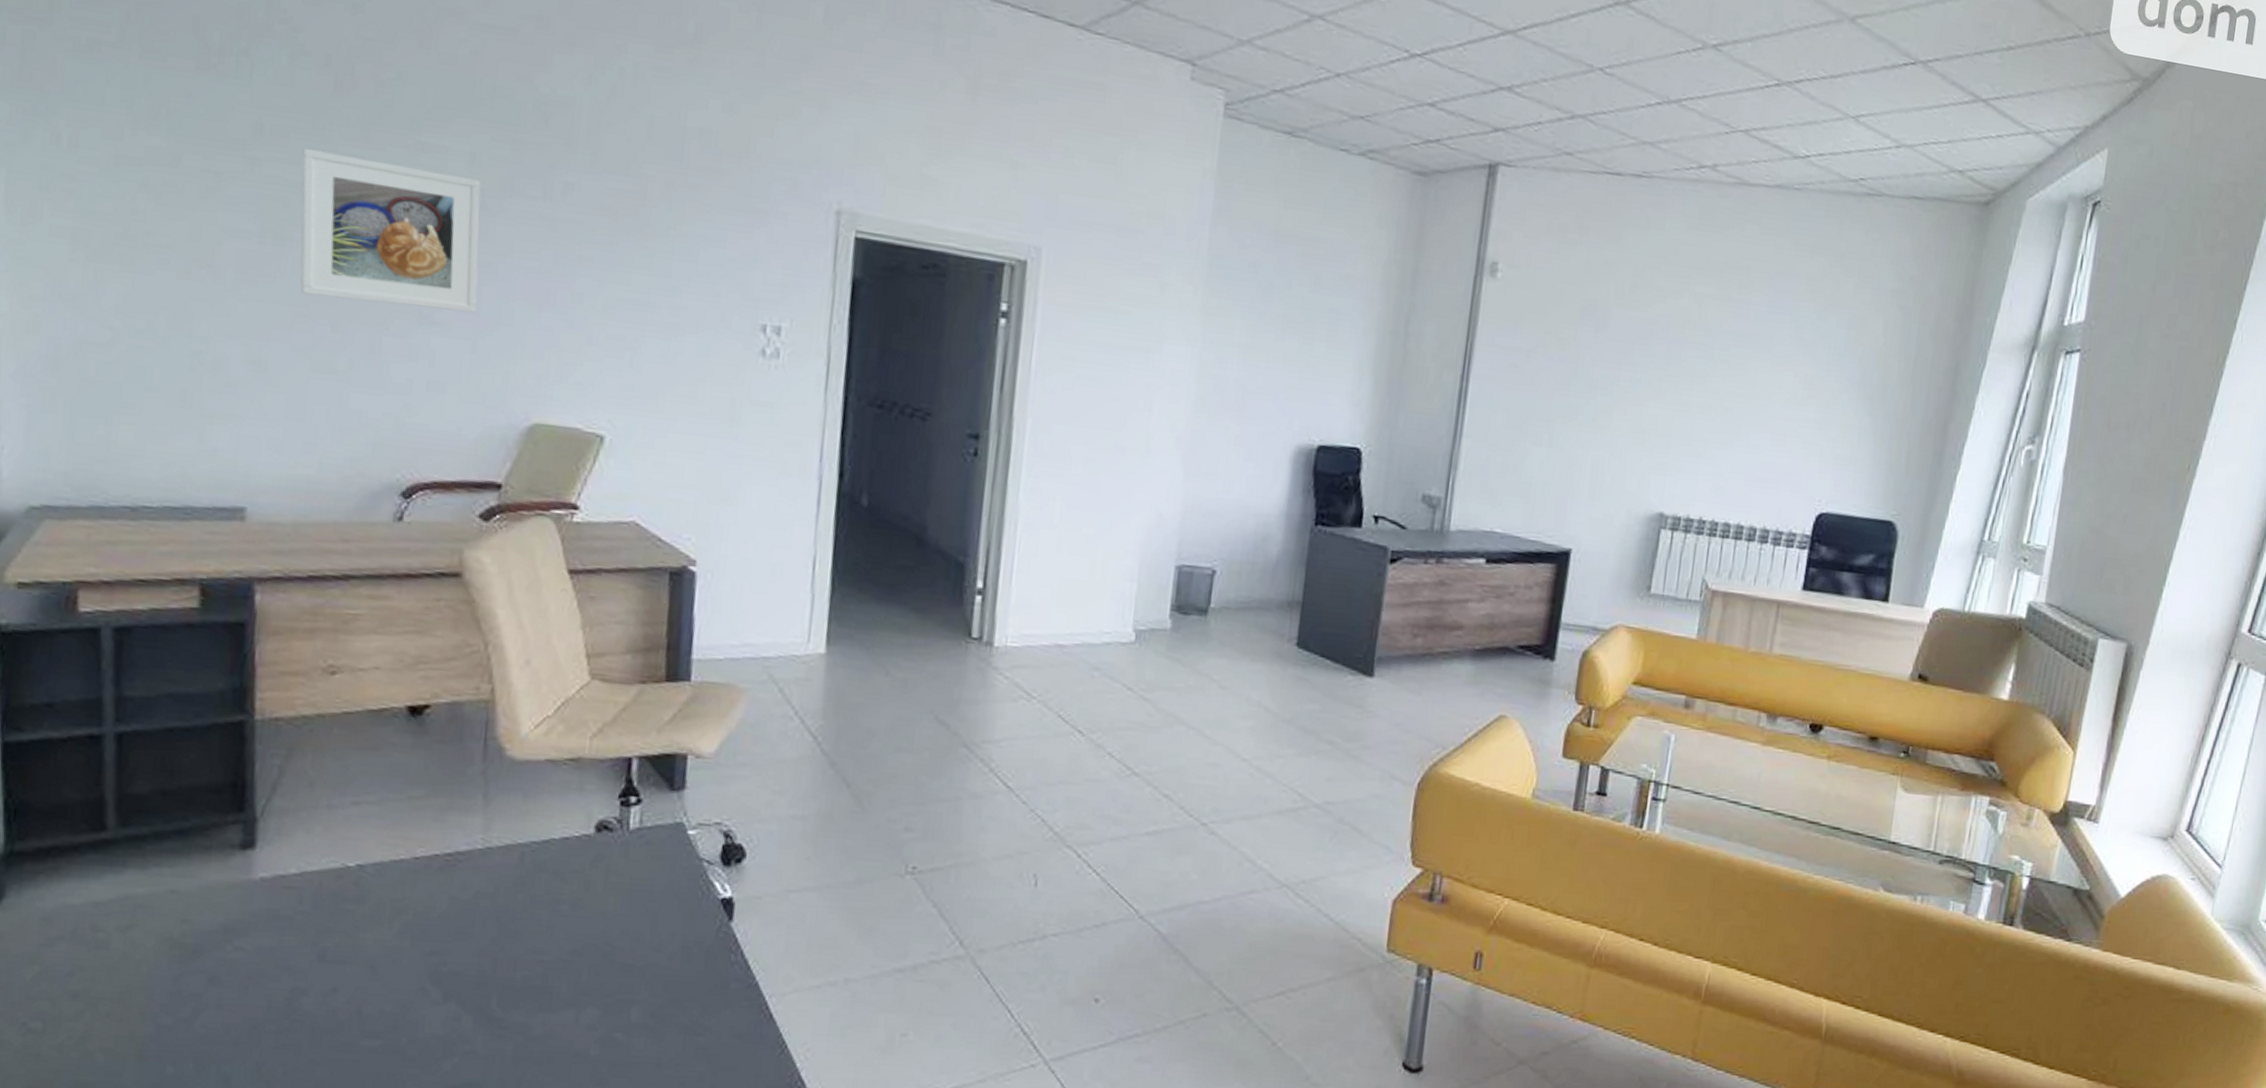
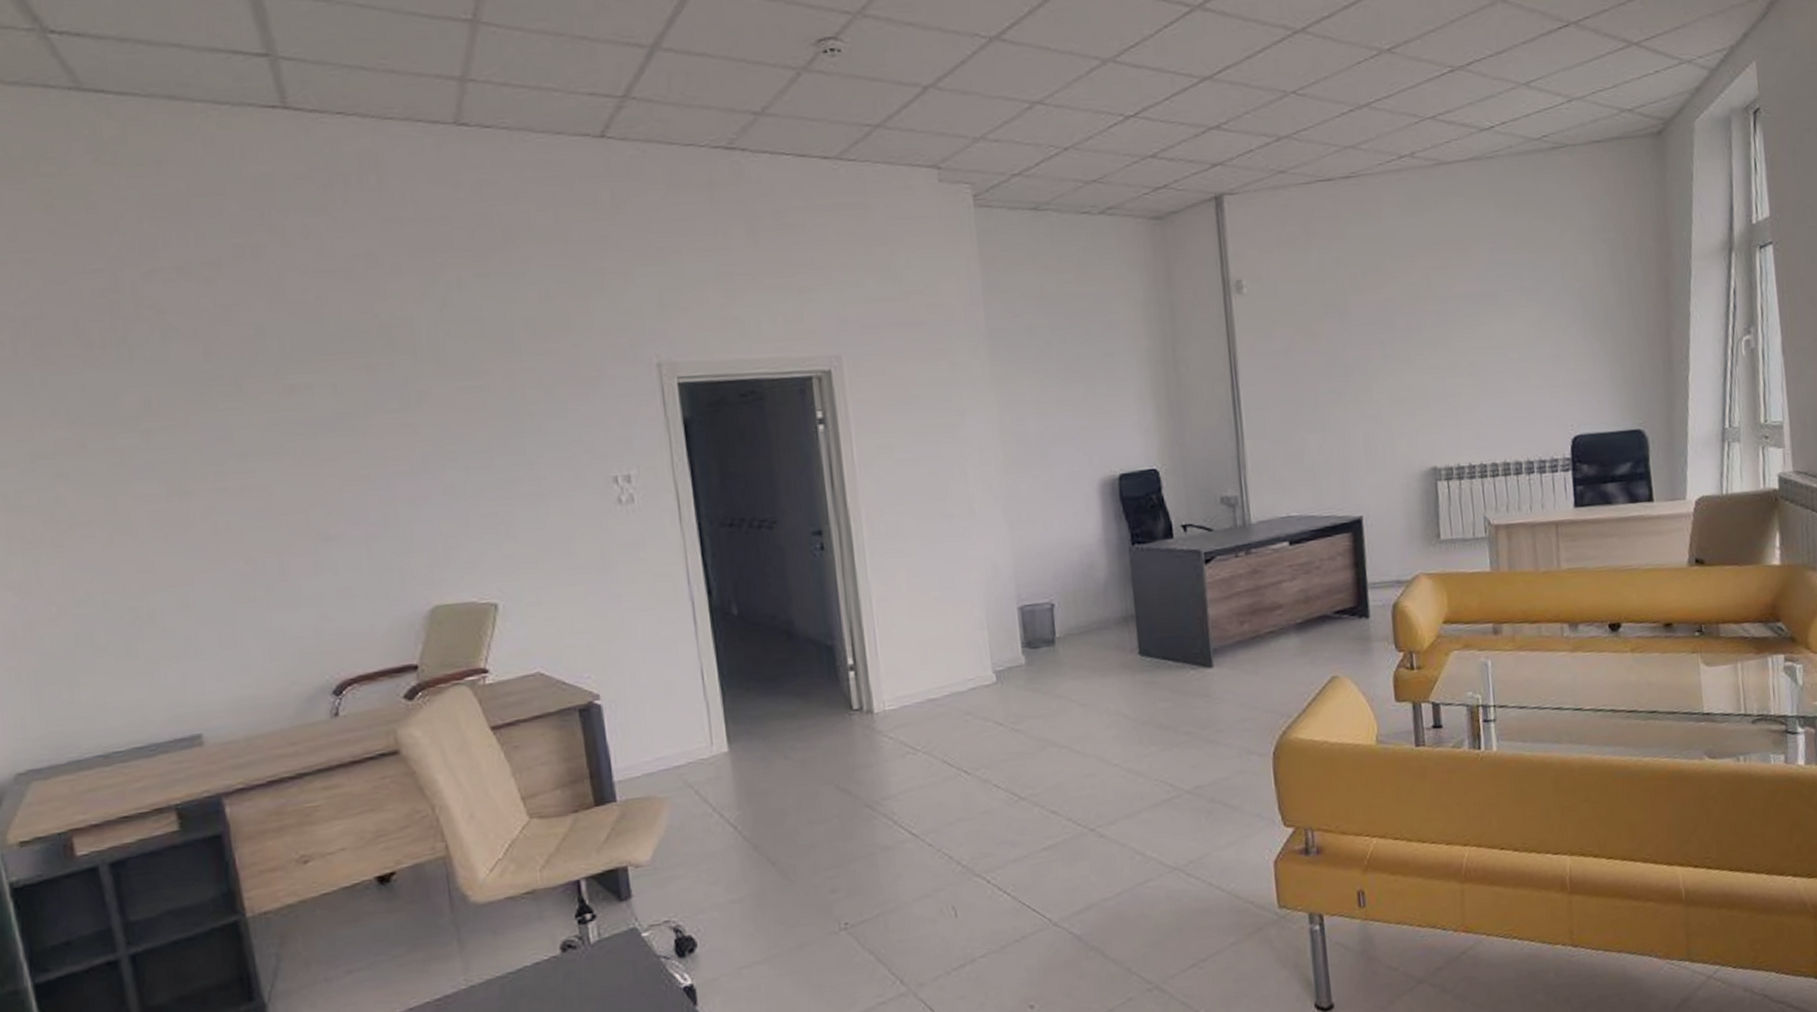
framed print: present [300,149,482,313] -> none [188,405,366,537]

